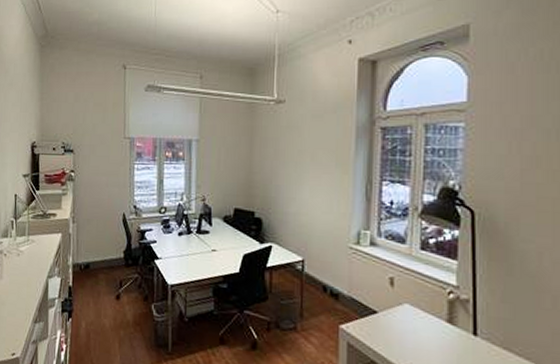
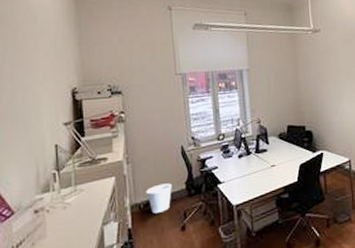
wastebasket: none [87,248,111,277] -> present [146,183,172,213]

